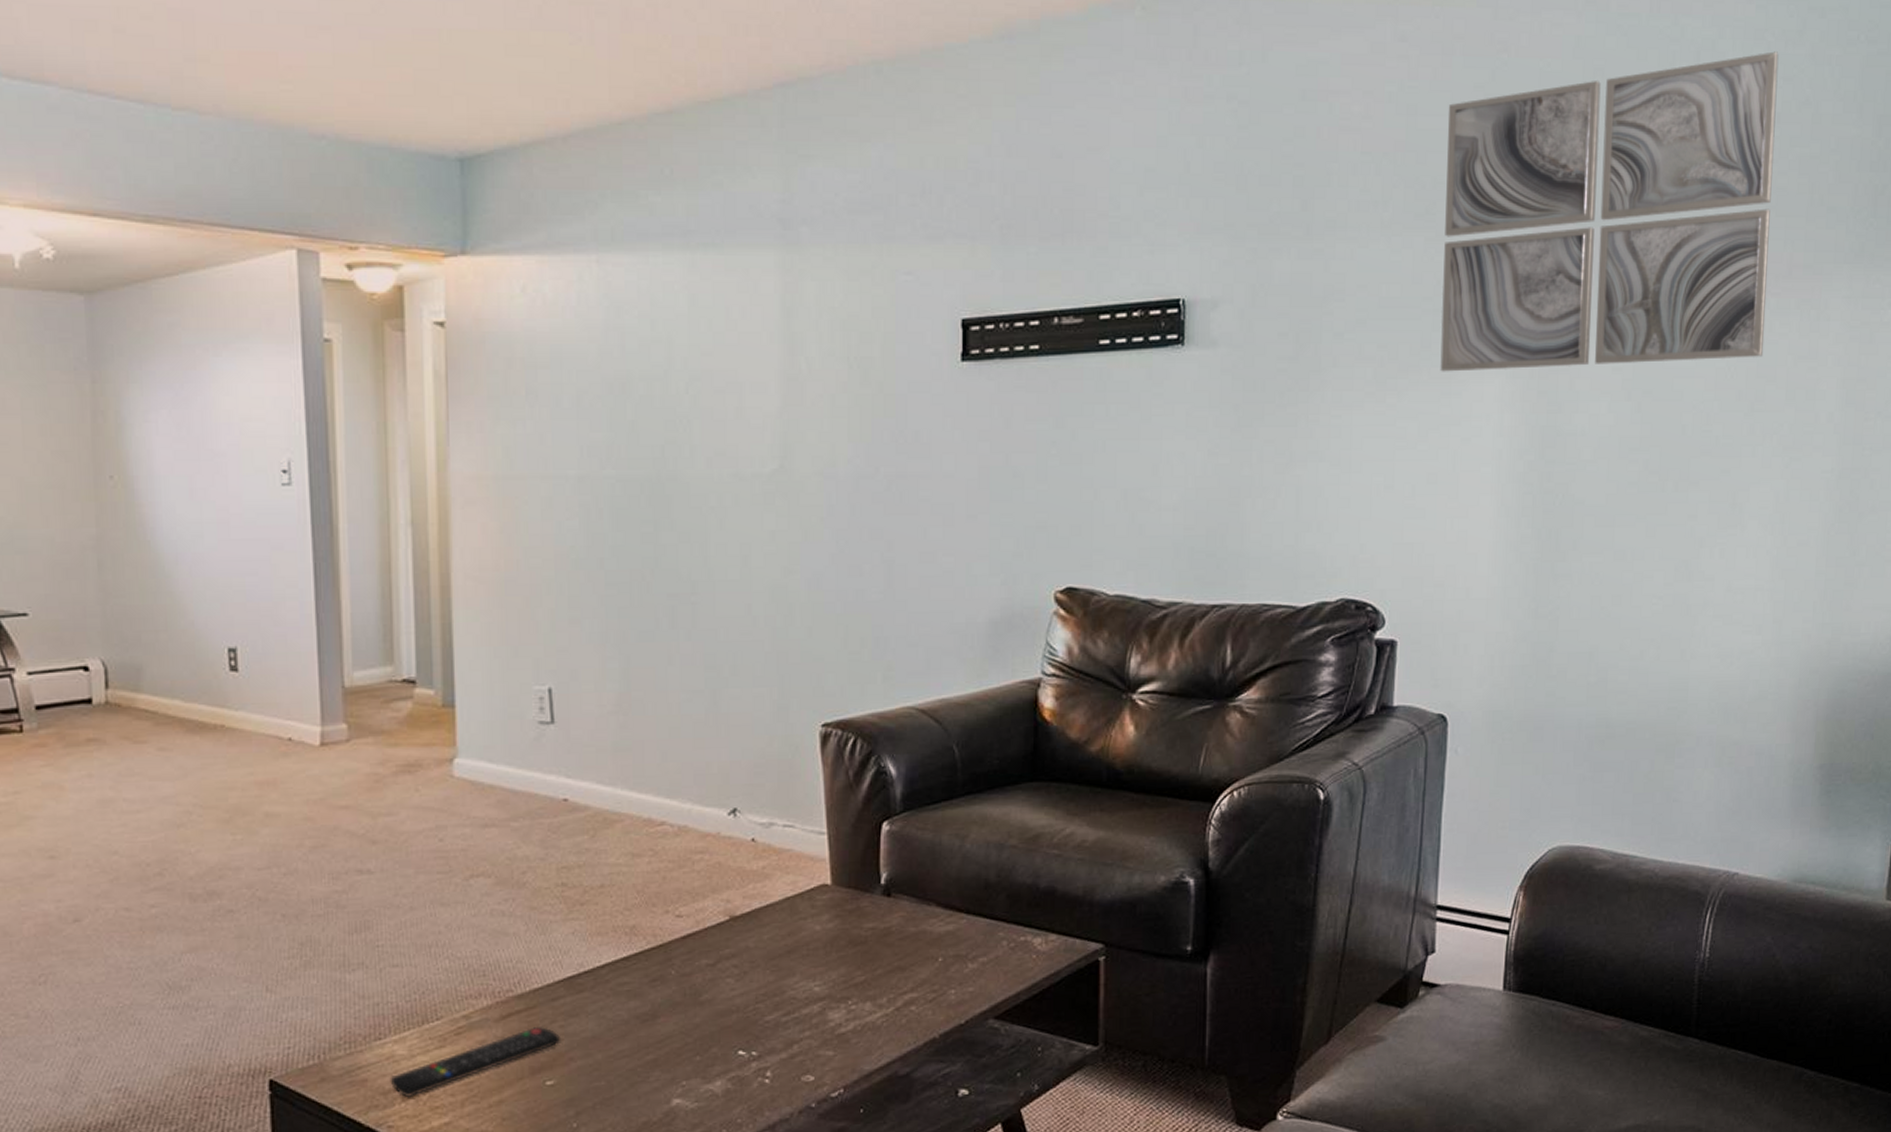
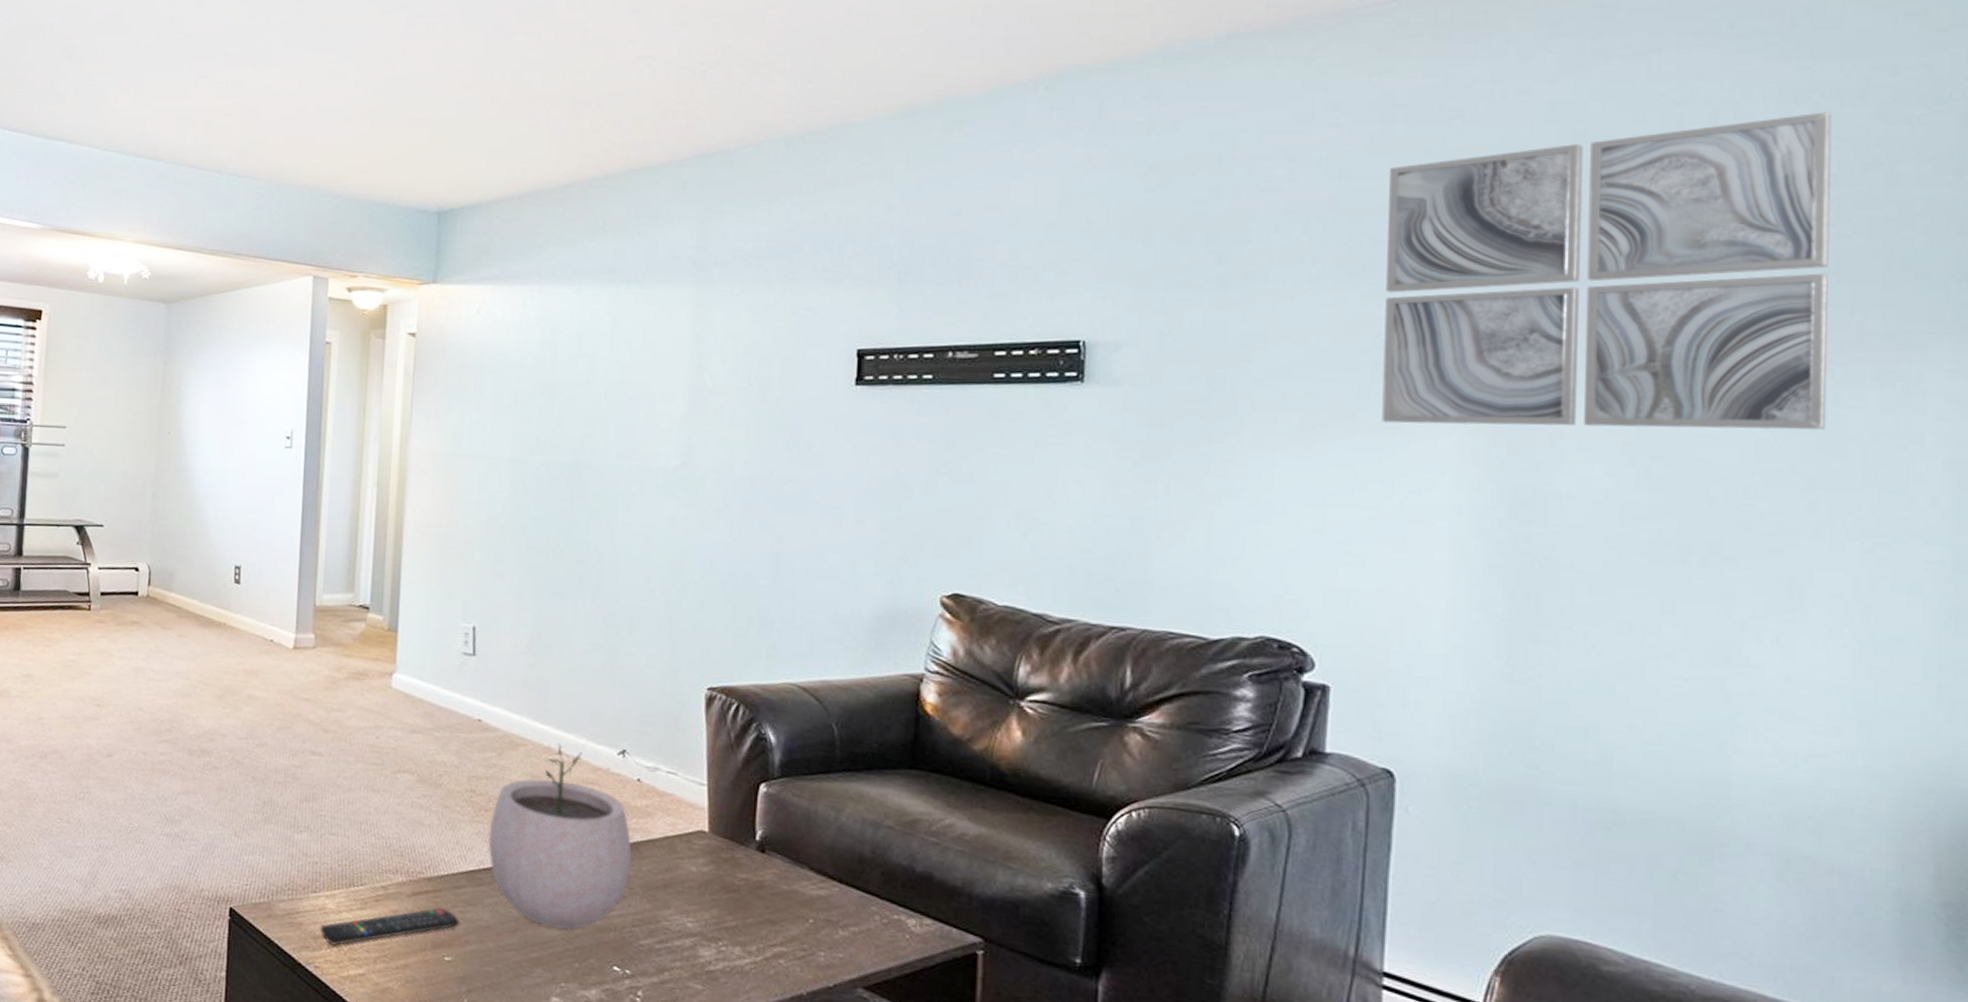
plant pot: none [587,812,752,1023] -> present [488,743,633,930]

